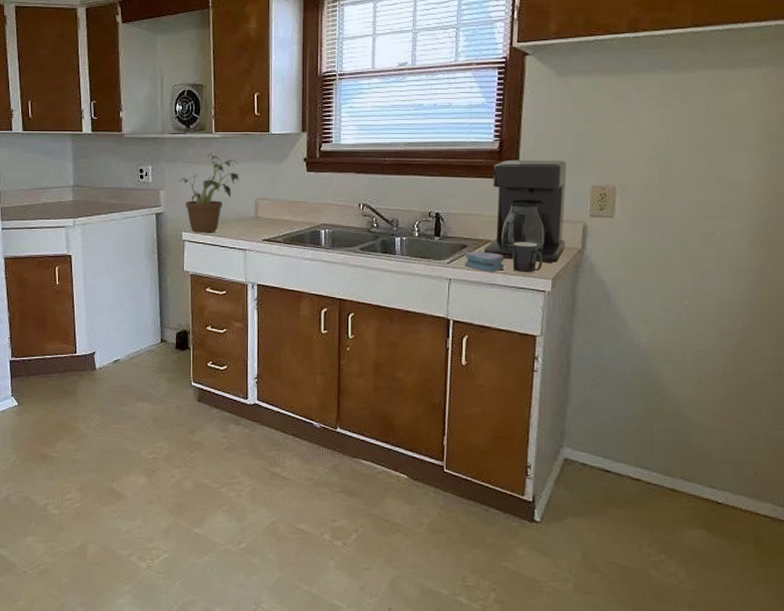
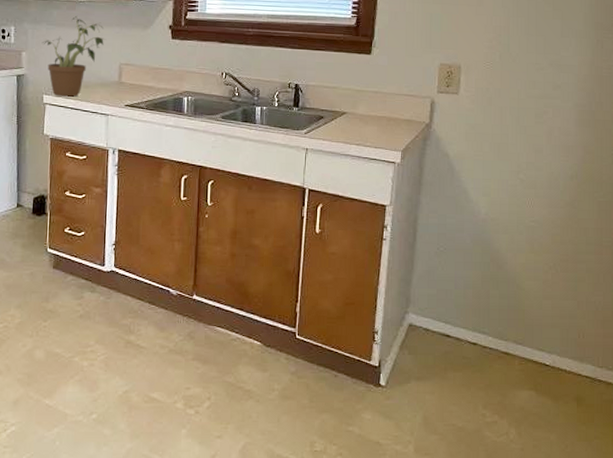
sponge: present [464,251,504,273] -> none [320,122,358,144]
coffee maker: present [484,160,567,263] -> none [340,36,417,136]
mug: present [512,242,543,274] -> none [365,115,394,146]

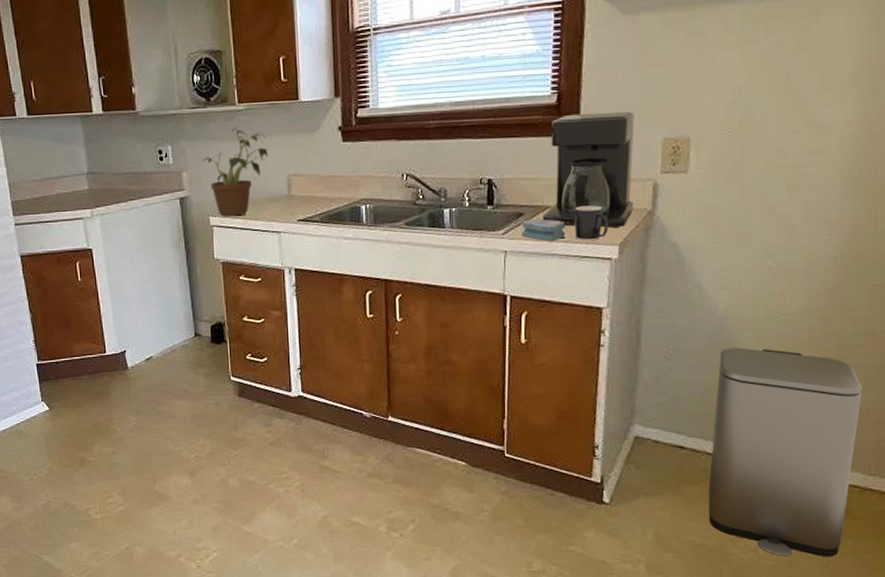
sponge: none [320,122,358,144] -> present [521,218,565,242]
coffee maker: none [340,36,417,136] -> present [543,111,634,228]
mug: none [365,115,394,146] -> present [574,205,608,242]
pedal bin: none [468,248,593,442] -> present [708,347,863,557]

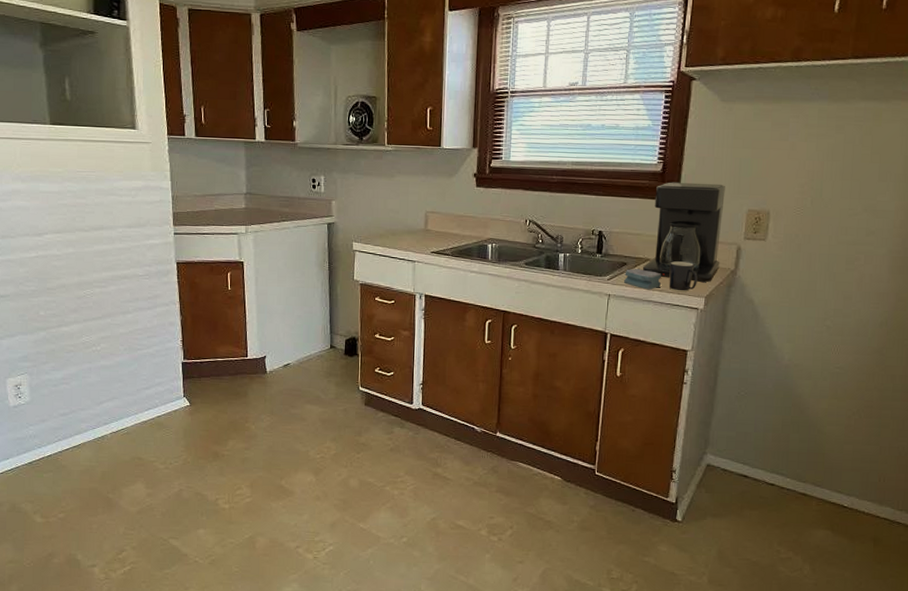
potted plant: present [201,126,271,217] -> none [350,164,413,244]
pedal bin: present [708,347,863,557] -> none [764,393,897,579]

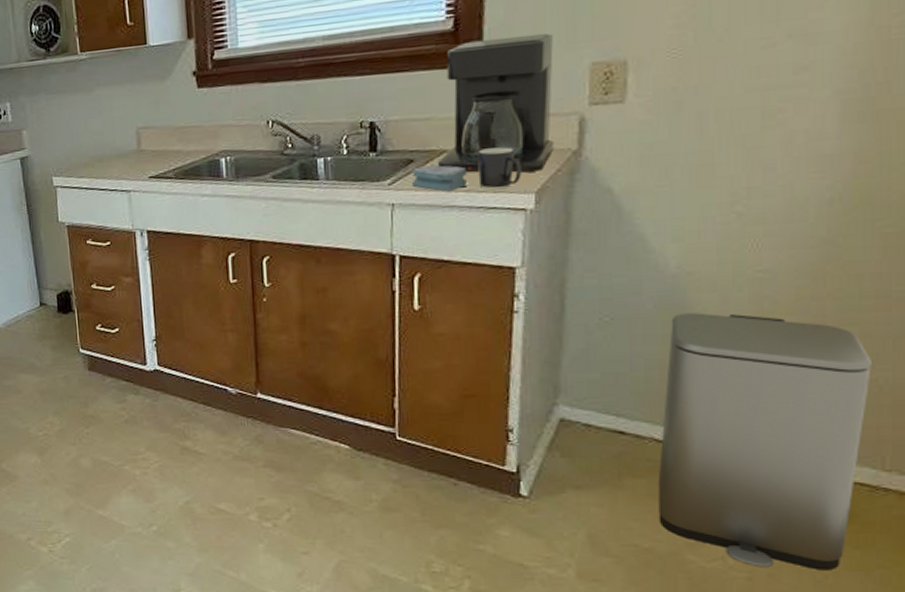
pedal bin: none [764,393,897,579] -> present [657,313,873,571]

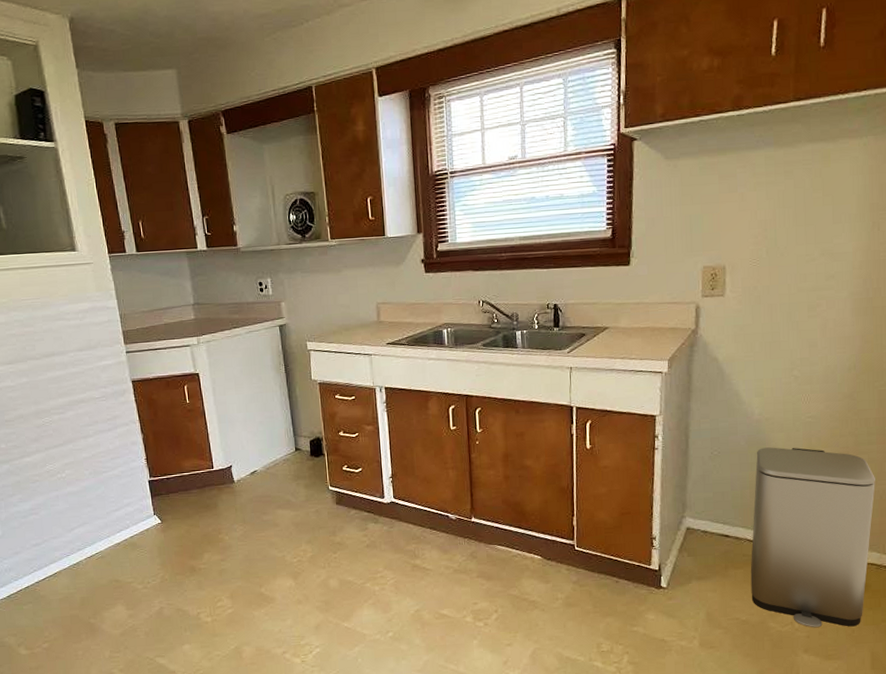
sponge: present [411,165,467,192] -> none [584,338,622,359]
coffee maker: present [438,33,554,174] -> none [602,243,680,345]
mug: present [477,147,522,191] -> none [629,326,659,358]

